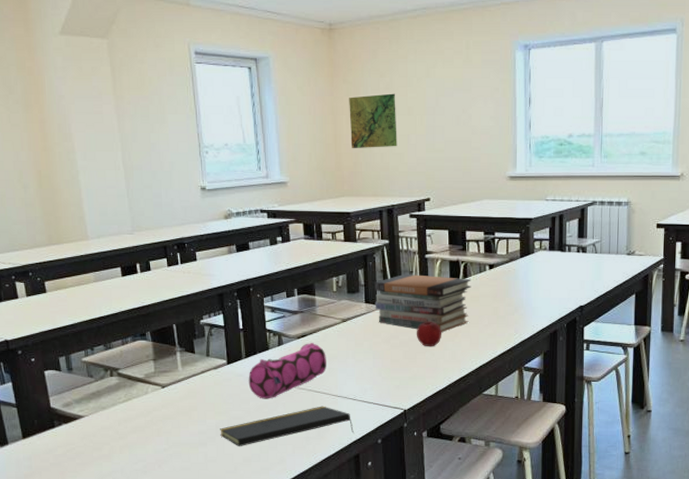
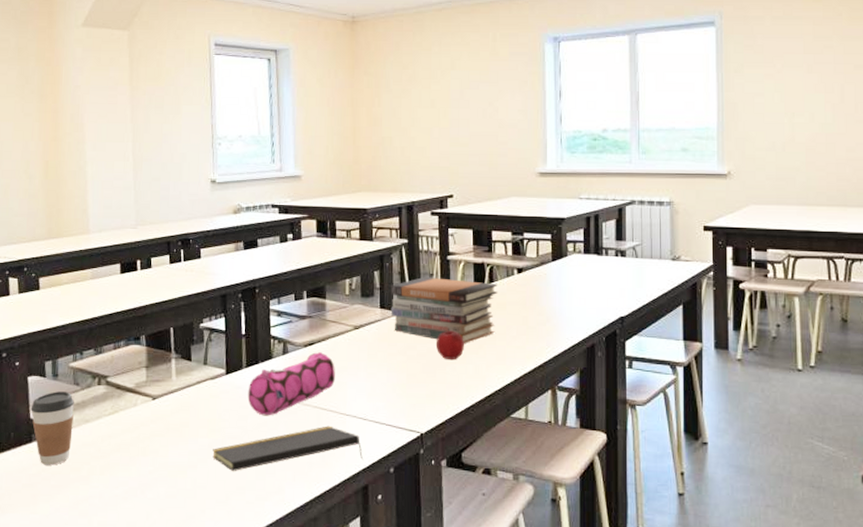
coffee cup: none [50,383,92,447] -> present [31,391,74,465]
map: present [349,93,397,149] -> none [369,85,420,142]

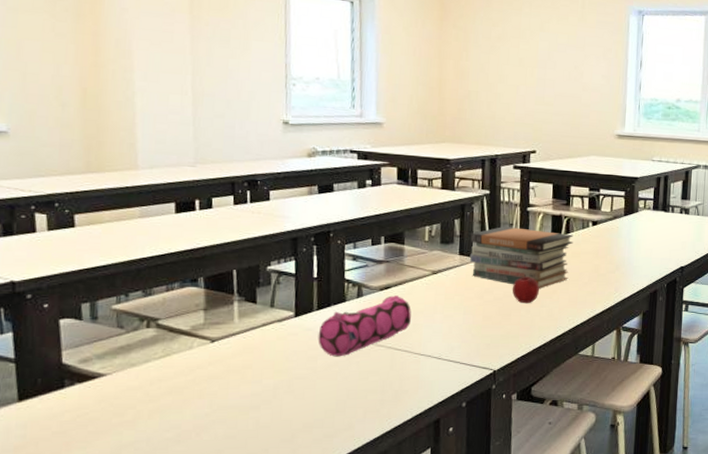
coffee cup: present [31,391,74,465] -> none [63,335,118,411]
notepad: present [212,425,363,471] -> none [278,365,436,410]

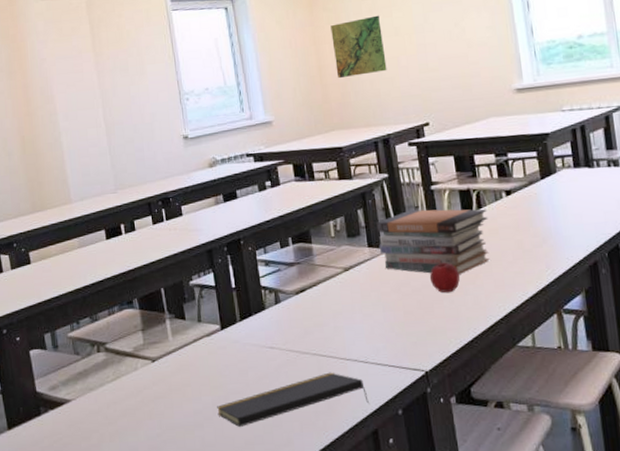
notepad: none [278,365,436,410] -> present [217,372,369,427]
pencil case: present [318,295,411,357] -> none [244,298,331,369]
map: none [456,42,507,97] -> present [330,15,387,79]

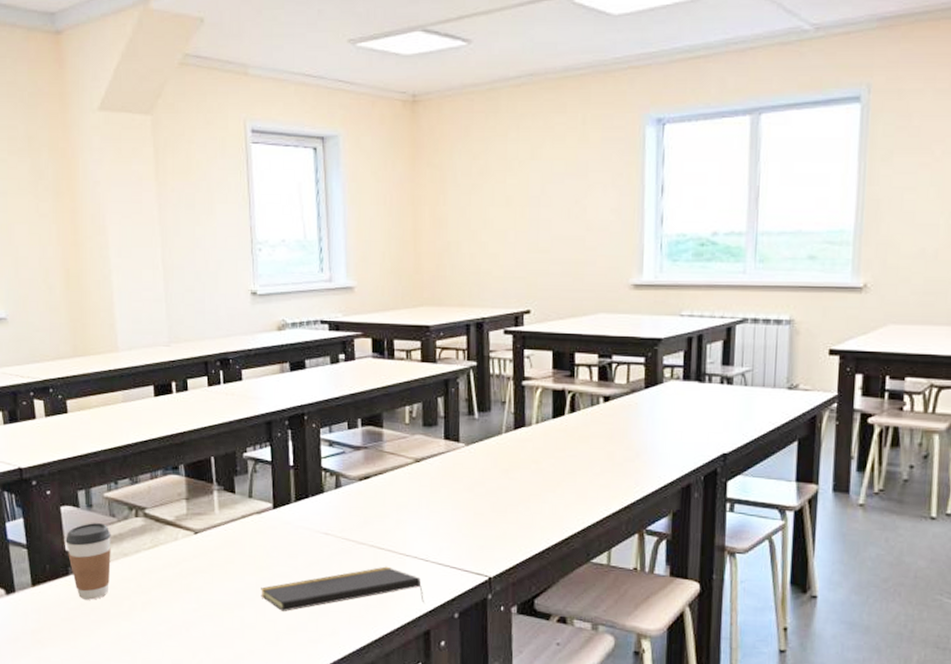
coffee cup: none [36,362,79,437] -> present [65,523,111,600]
map: present [330,15,387,79] -> none [433,179,492,248]
book stack: present [375,209,490,274] -> none [455,405,580,480]
apple: present [429,260,460,293] -> none [507,462,540,499]

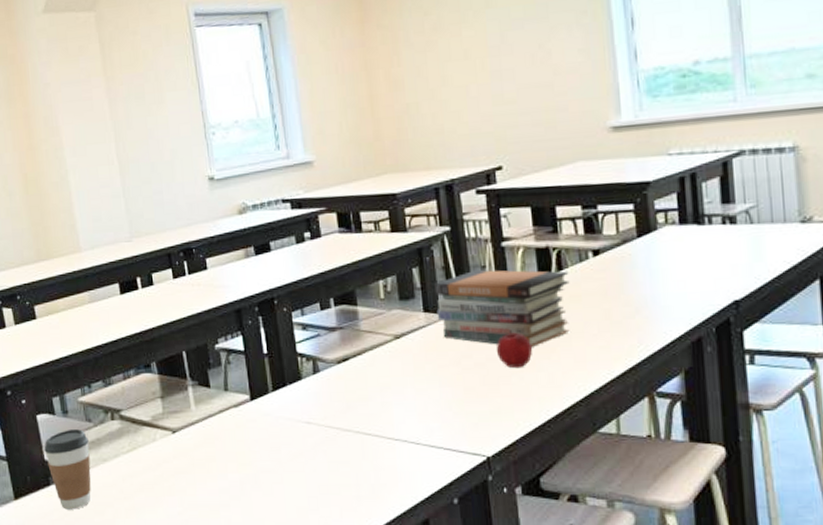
notepad: present [261,566,424,612] -> none [245,453,420,509]
book stack: none [455,405,580,480] -> present [433,270,570,347]
apple: none [507,462,540,499] -> present [496,329,532,369]

